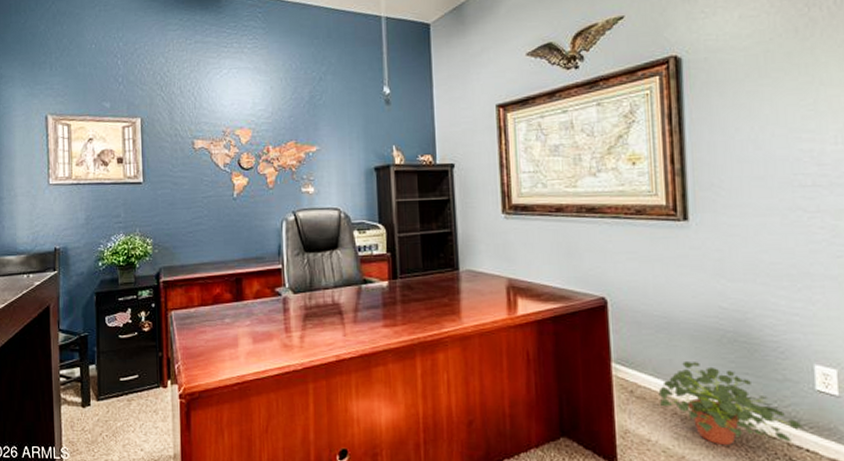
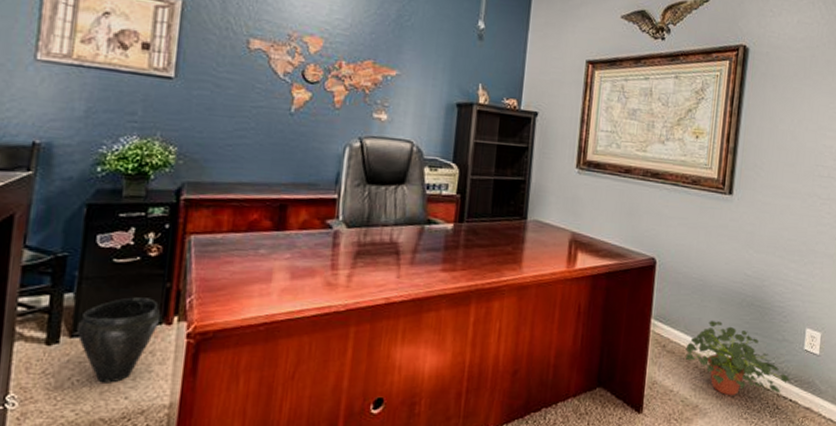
vase: none [100,366,158,438] -> present [76,297,161,383]

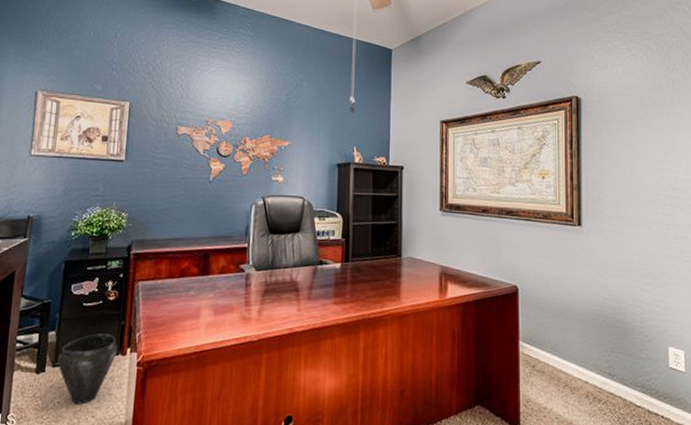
potted plant: present [685,320,791,396] -> none [554,341,661,413]

